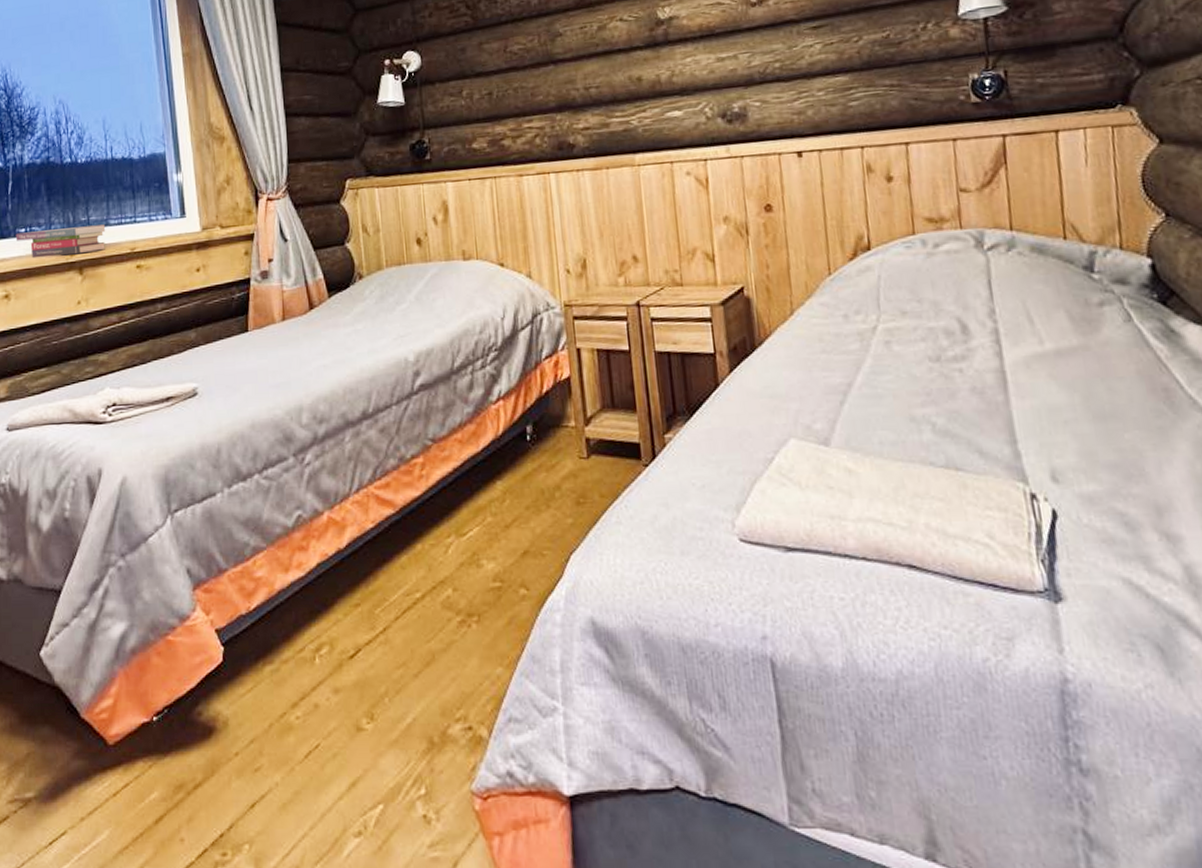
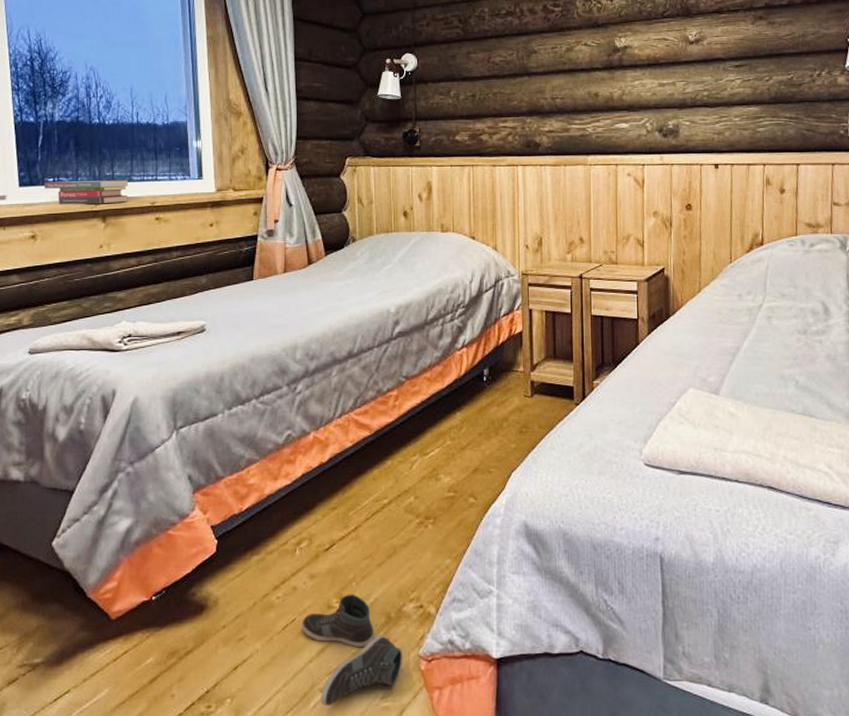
boot: none [327,712,452,856] -> present [302,594,402,706]

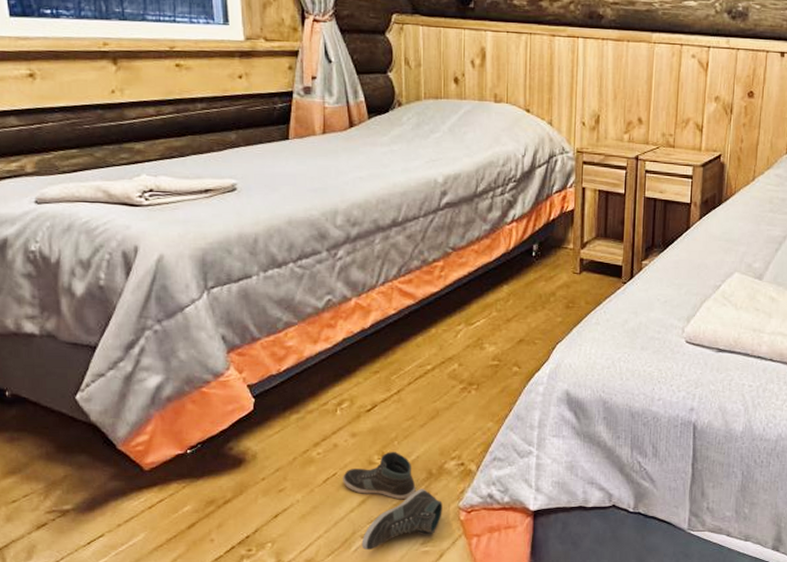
books: present [44,180,129,205] -> none [39,13,143,45]

